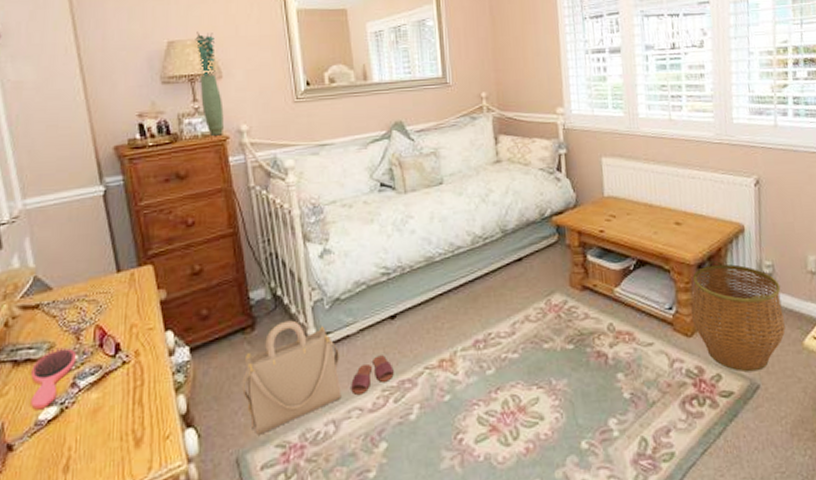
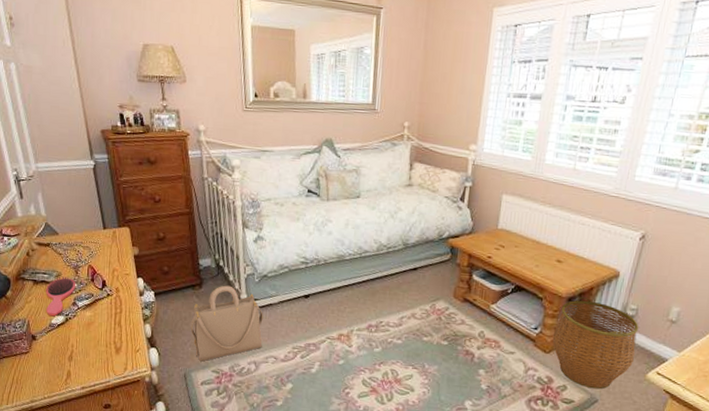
vase: present [195,32,225,136] -> none [165,38,187,132]
slippers: present [351,355,394,395] -> none [270,322,303,348]

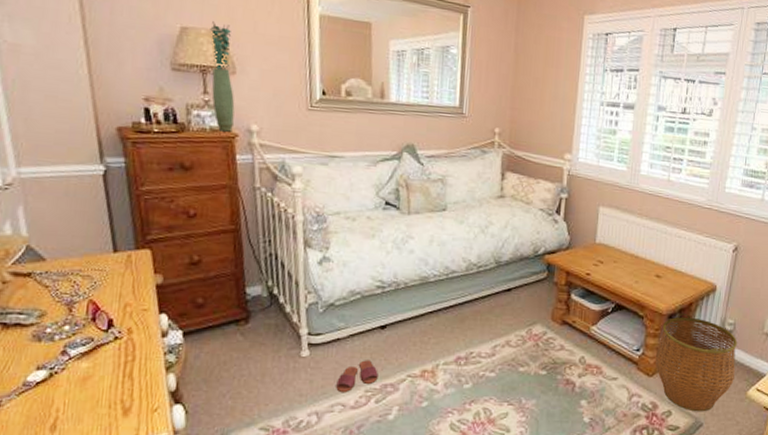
hairbrush: present [46,276,76,317] -> none [19,316,69,372]
vase: none [165,38,187,132] -> present [210,21,235,132]
handbag: present [190,285,263,362] -> none [231,318,329,417]
slippers: none [270,322,303,348] -> present [336,360,378,392]

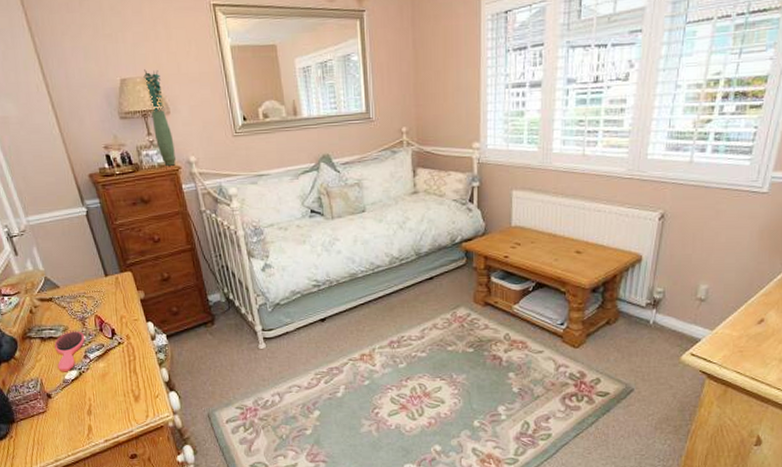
hairbrush: none [19,316,69,372] -> present [54,330,86,372]
slippers: present [336,360,378,392] -> none [291,348,324,376]
basket: present [655,312,737,412] -> none [580,285,668,378]

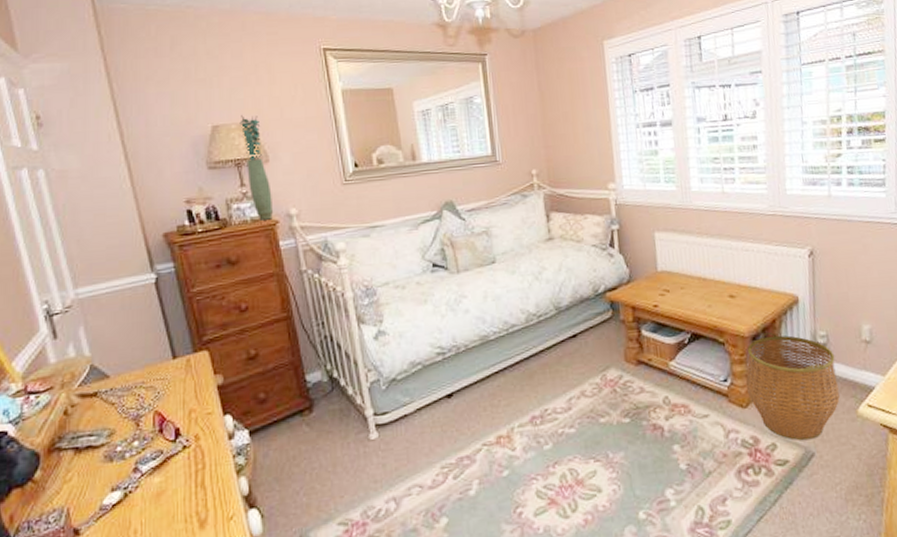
hairbrush: present [54,330,86,372] -> none [93,433,138,496]
basket: none [580,285,668,378] -> present [745,332,840,441]

